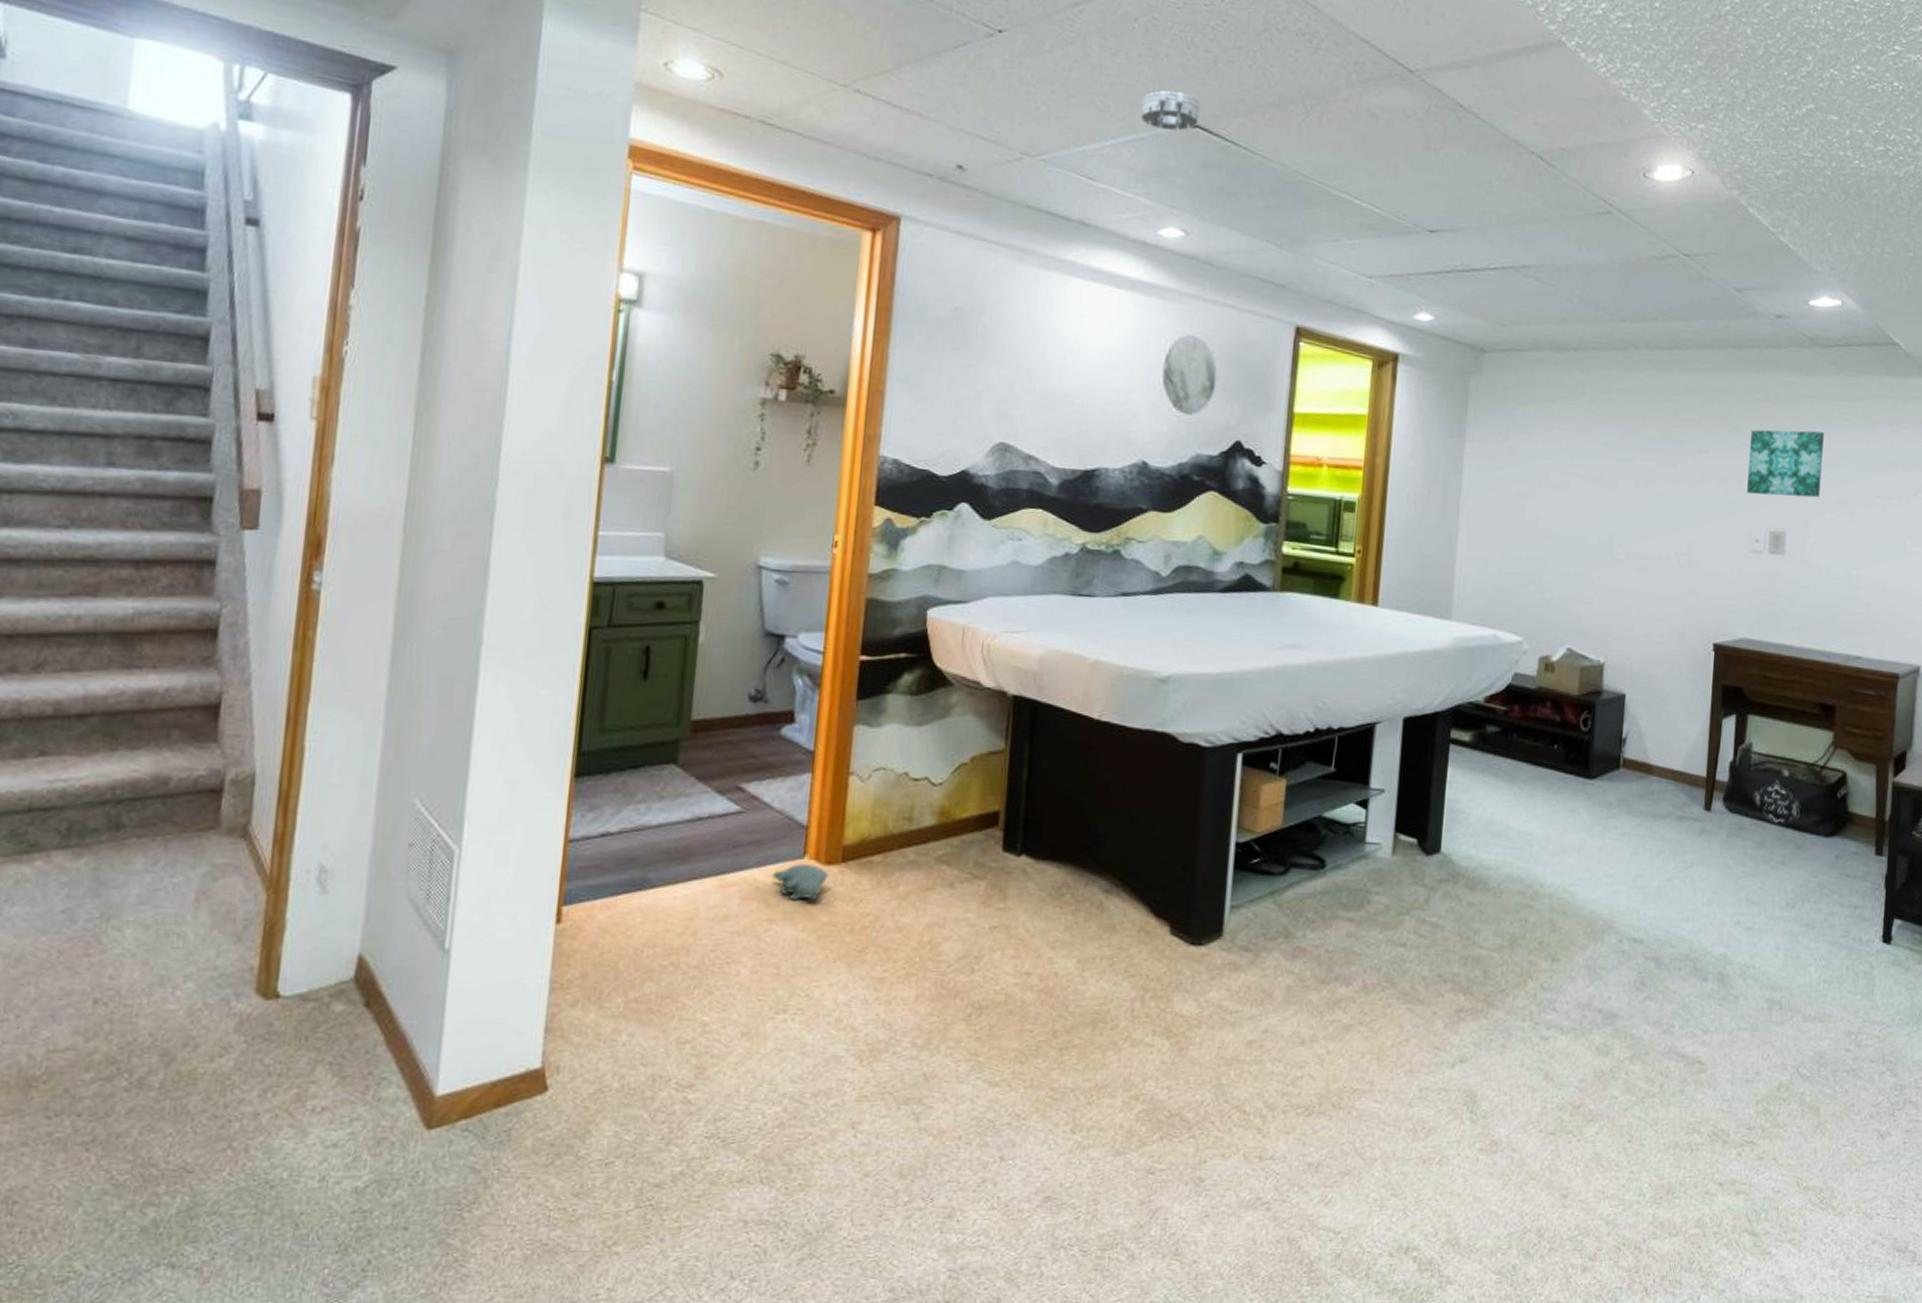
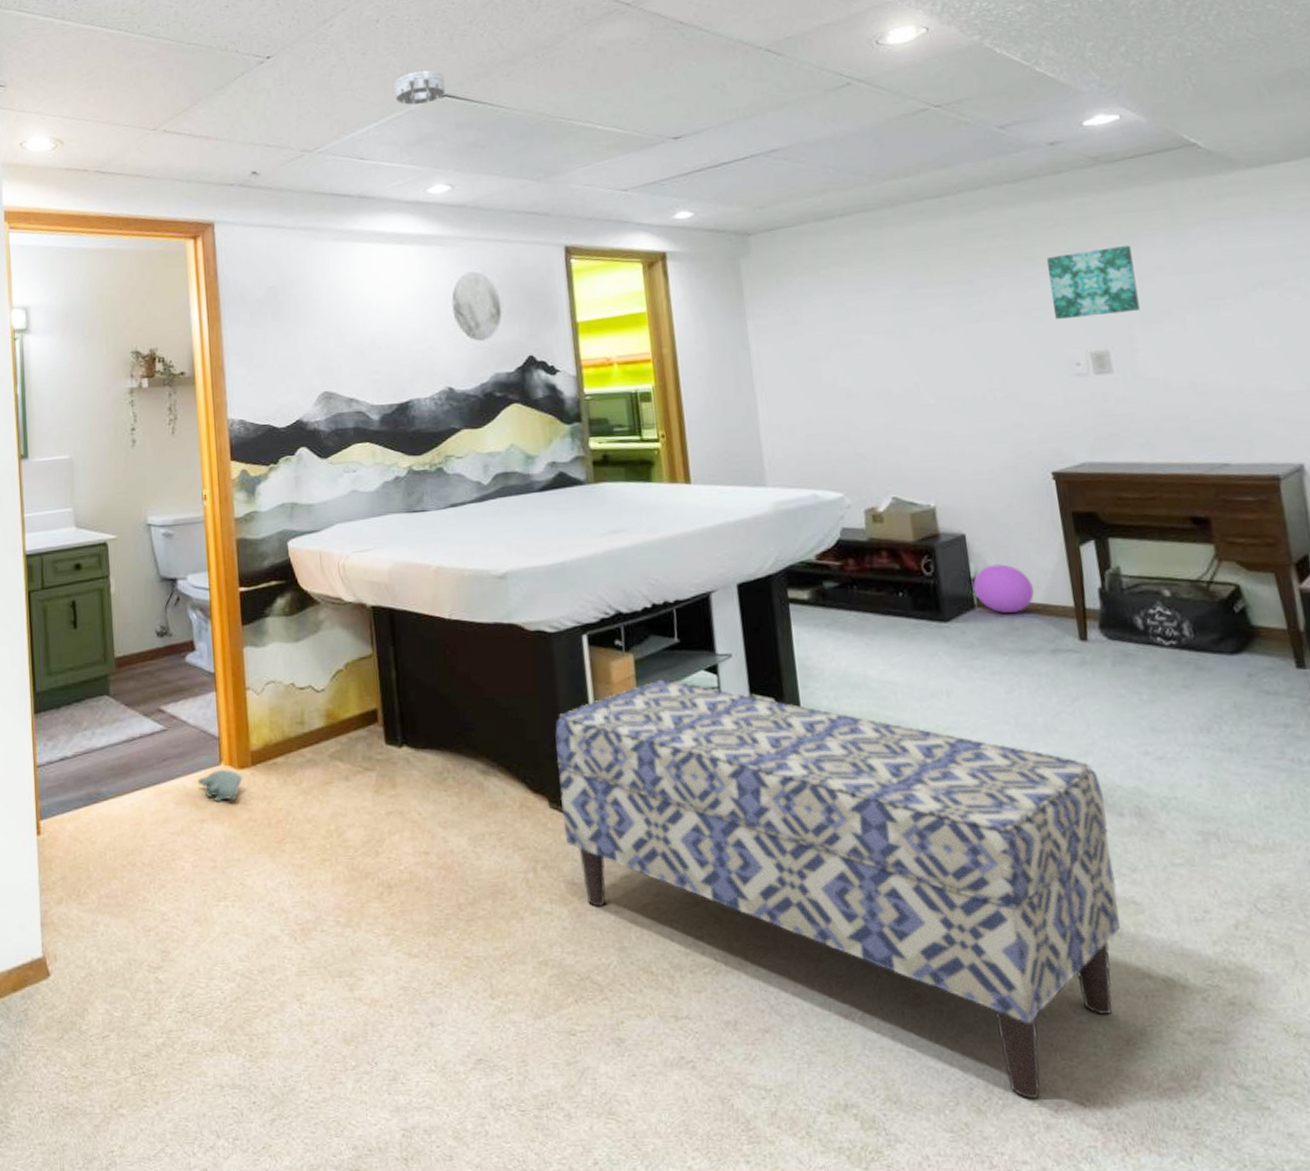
bench: none [1180,808,1694,1244] -> present [555,679,1121,1100]
ball: none [1622,727,1675,778] -> present [973,564,1035,614]

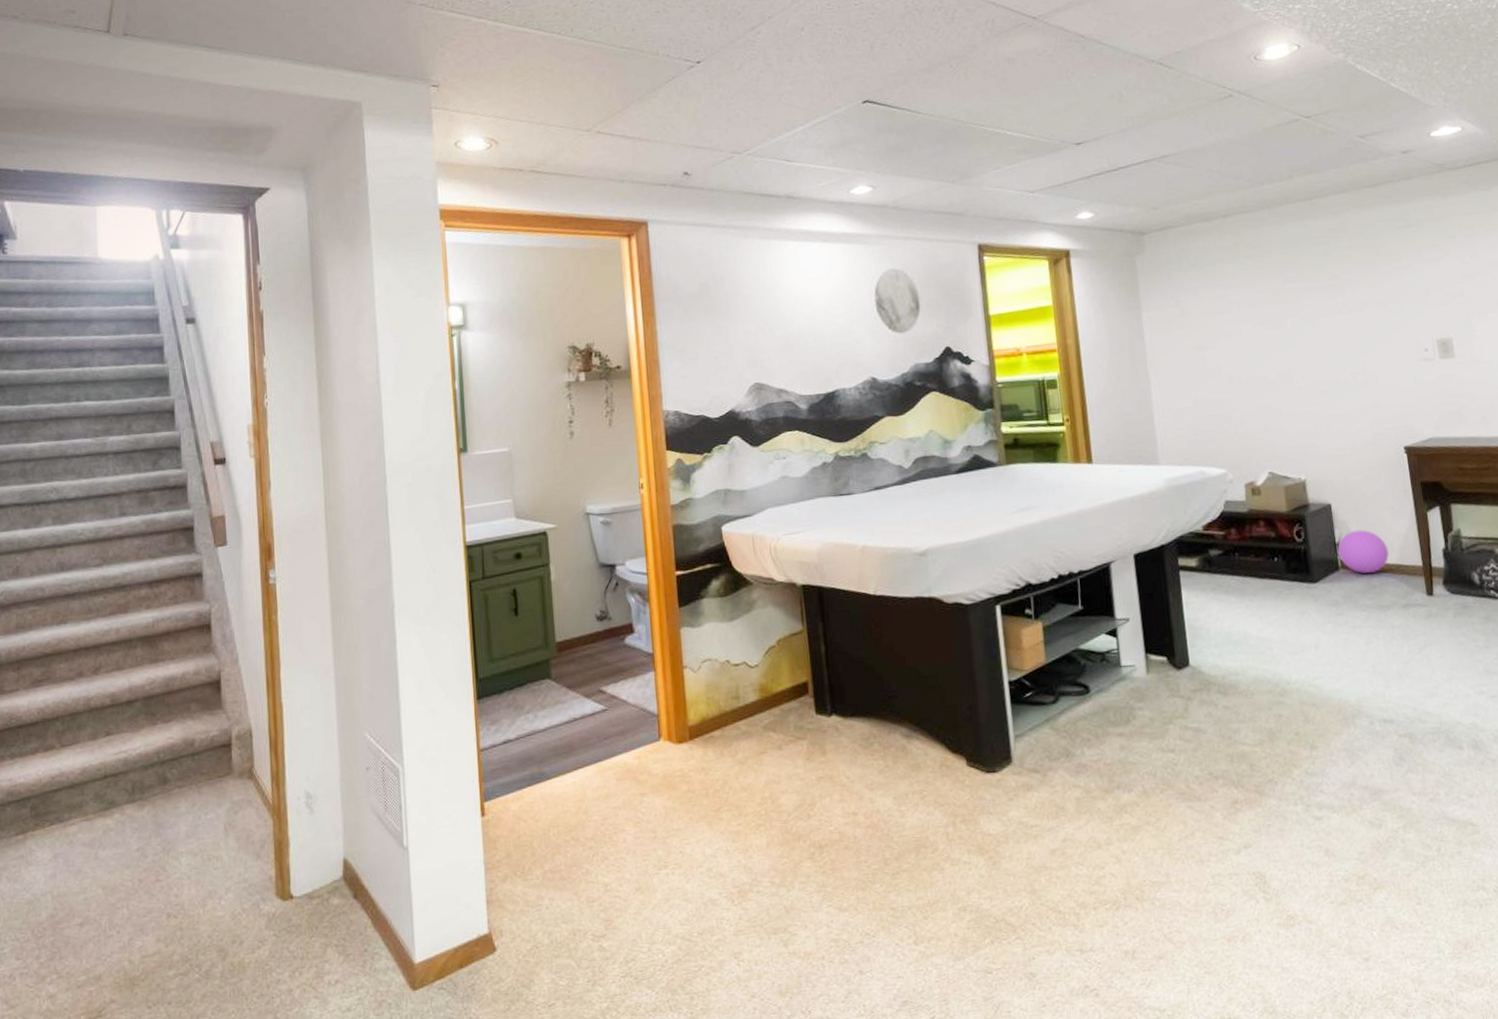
plush toy: present [198,770,244,803] -> none [638,745,682,777]
smoke detector: present [394,70,446,105] -> none [818,77,867,110]
bench: present [555,679,1121,1100] -> none [972,643,1460,1003]
wall art: present [1047,245,1140,320] -> none [1400,243,1478,311]

